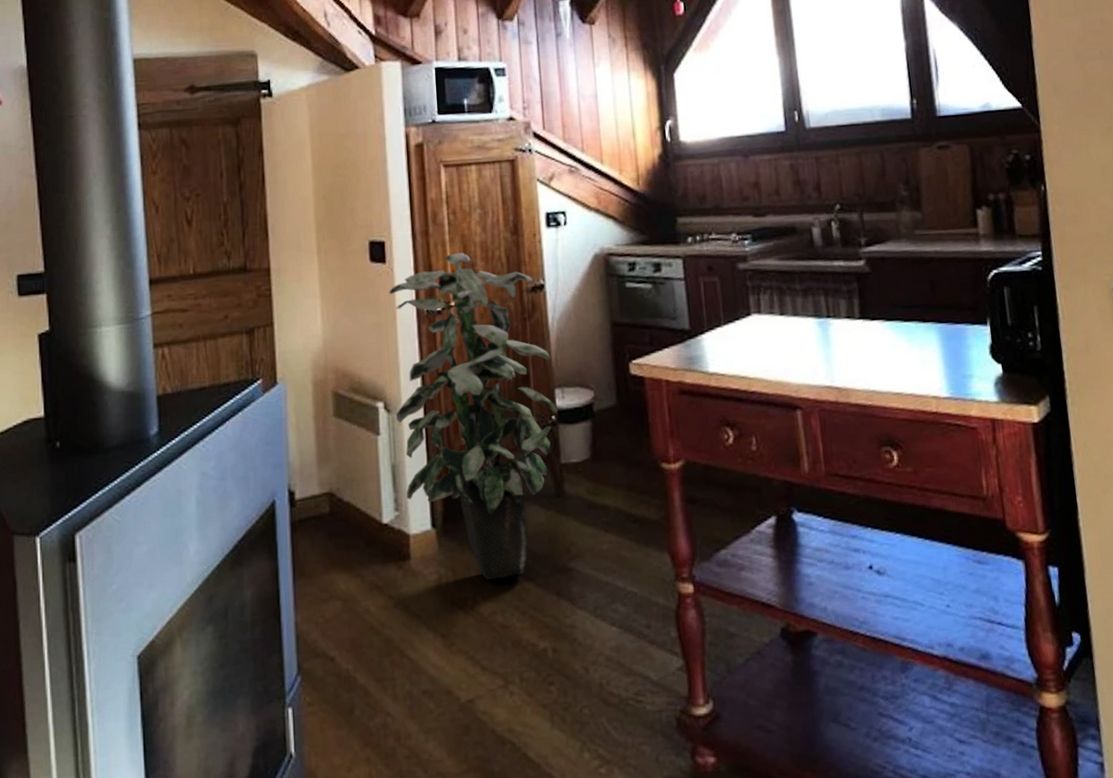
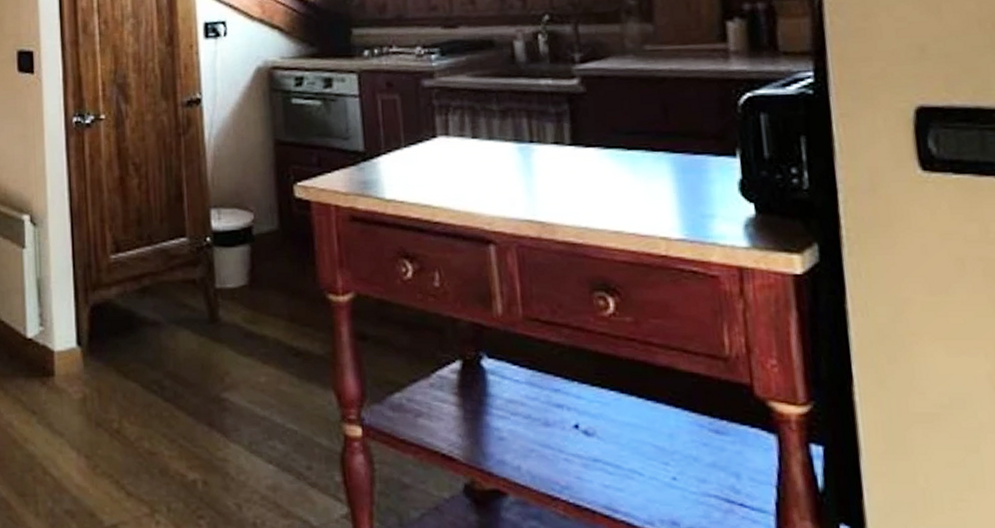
indoor plant: present [388,252,558,580] -> none [36,63,214,404]

